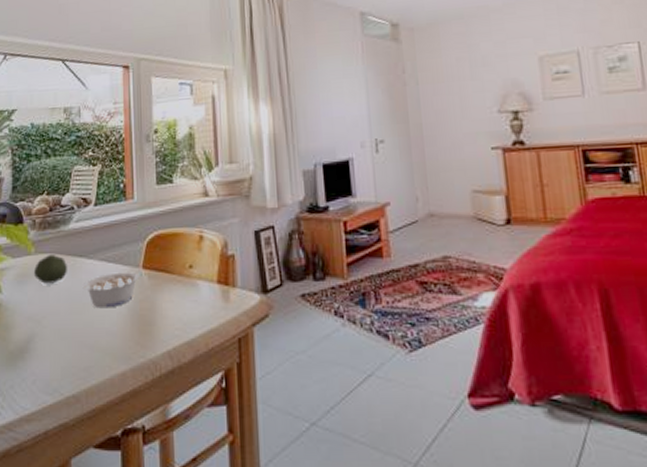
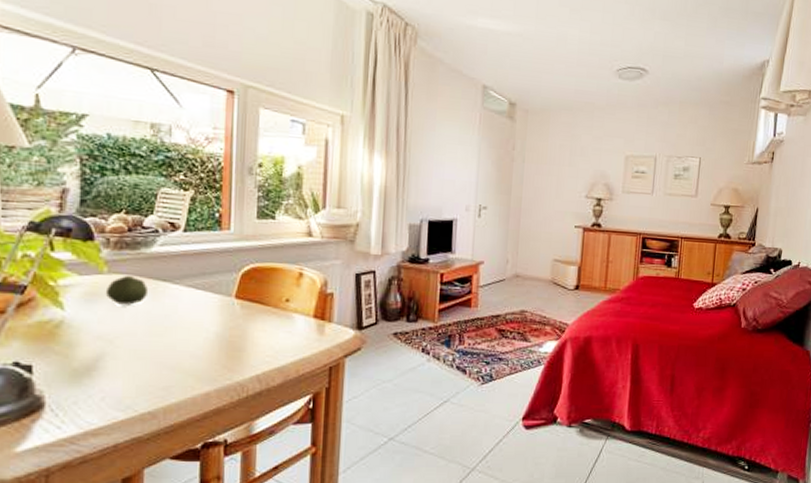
legume: present [82,272,140,309] -> none [165,299,232,333]

